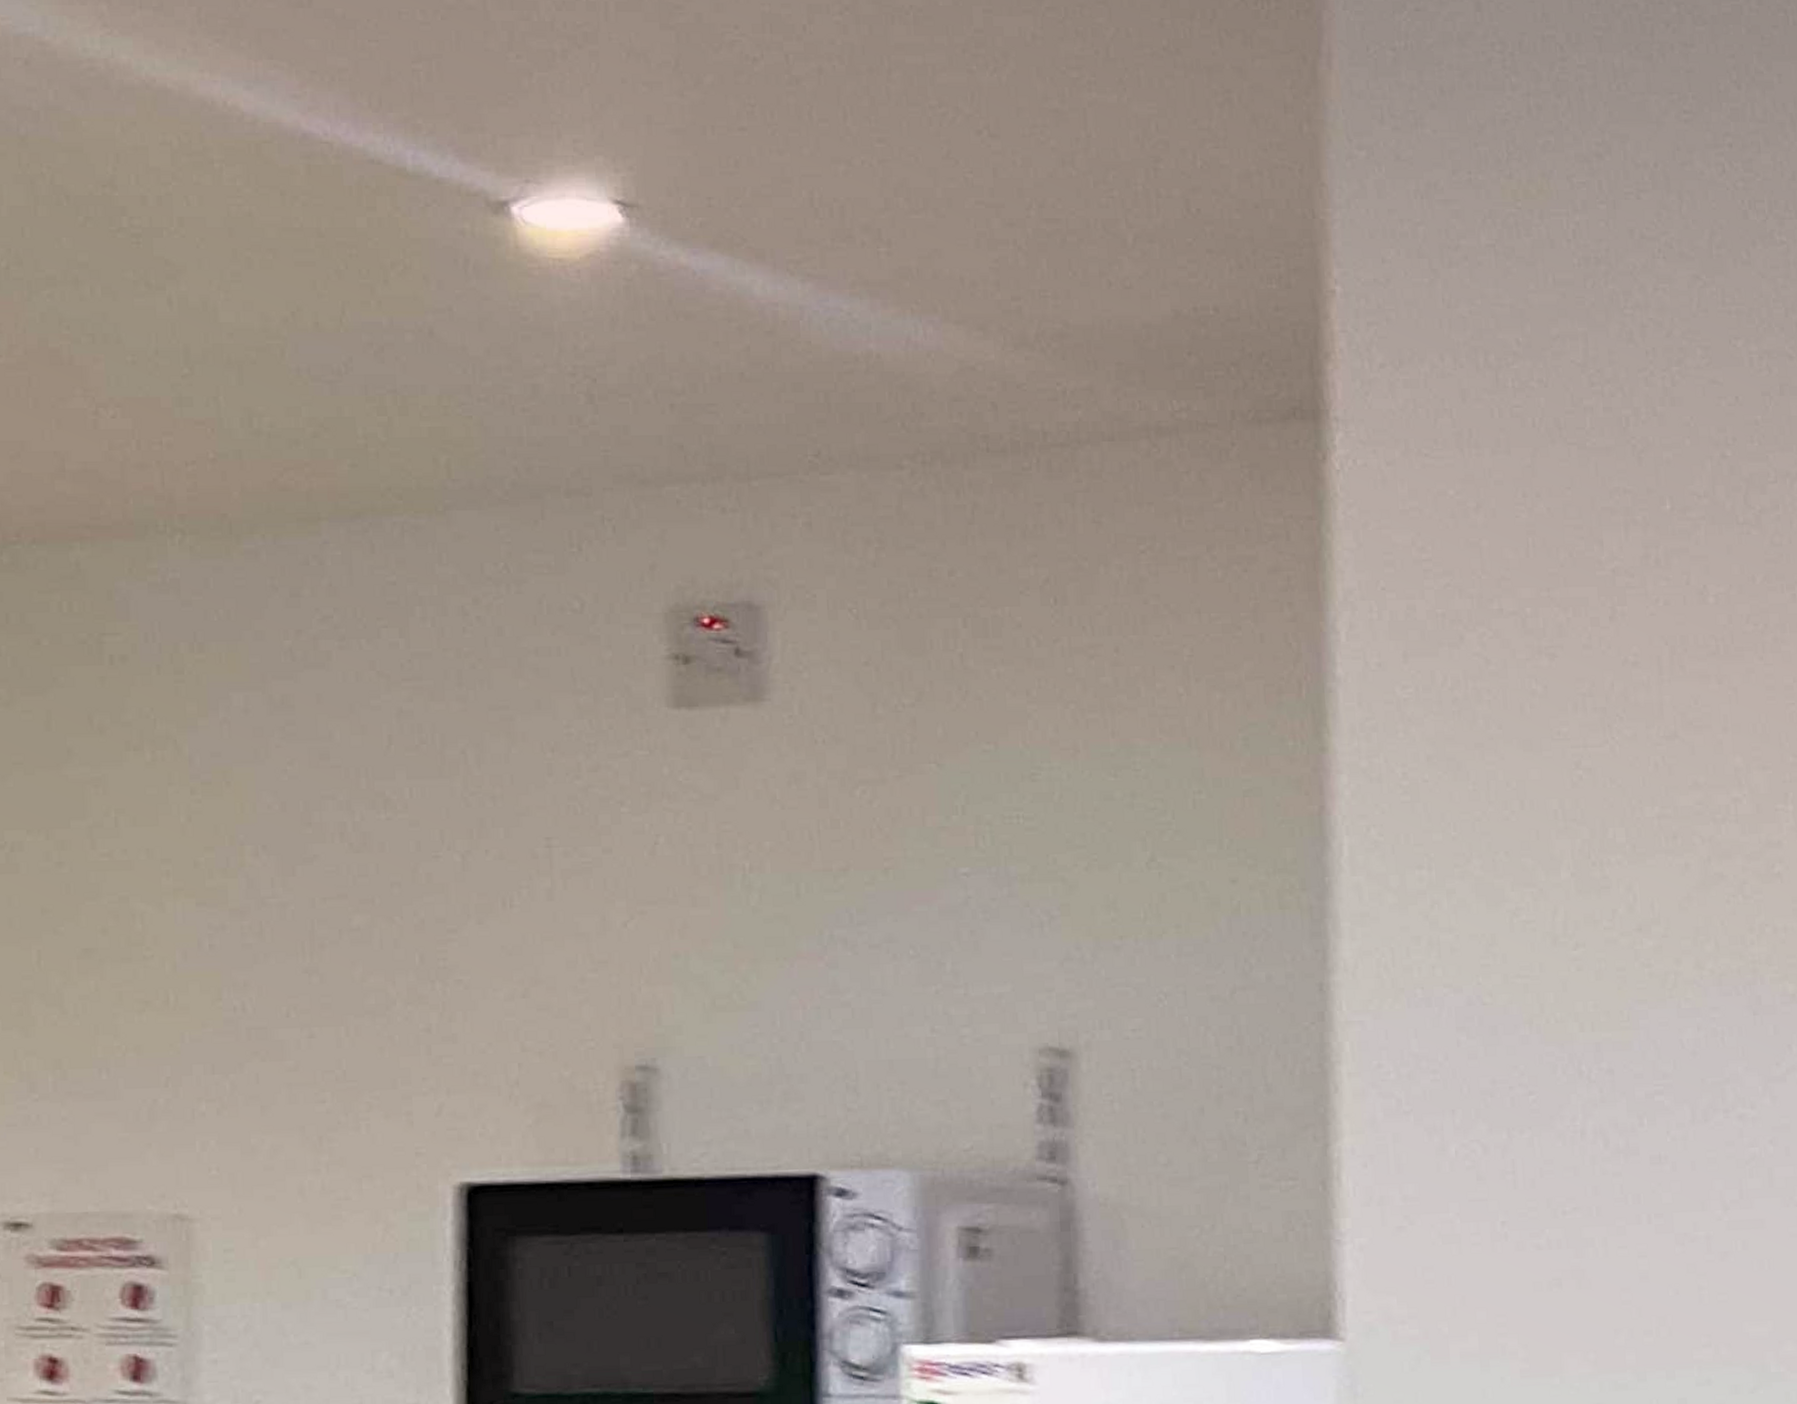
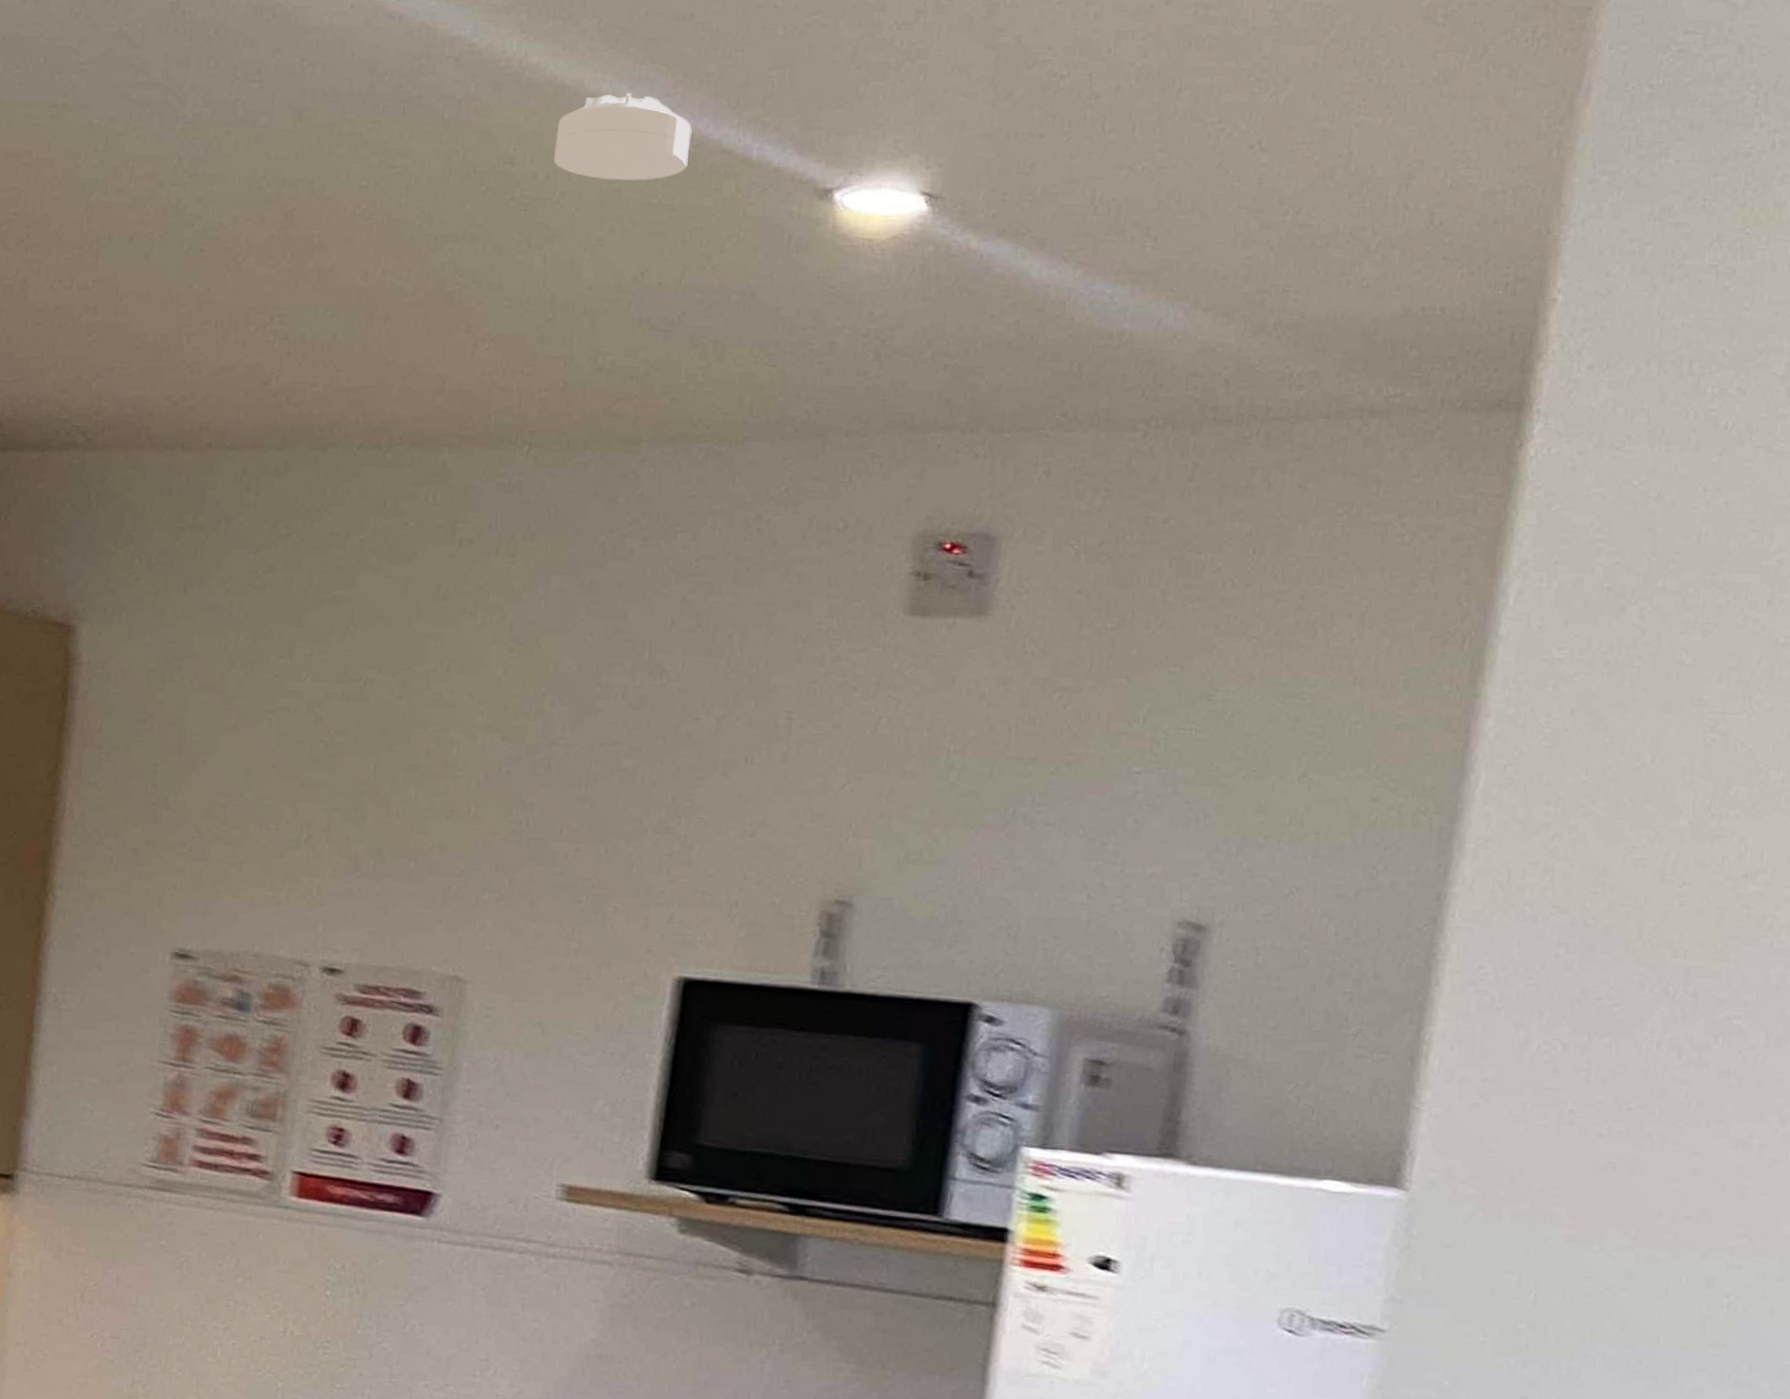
smoke detector: none [163,95,330,201] -> present [554,92,692,181]

